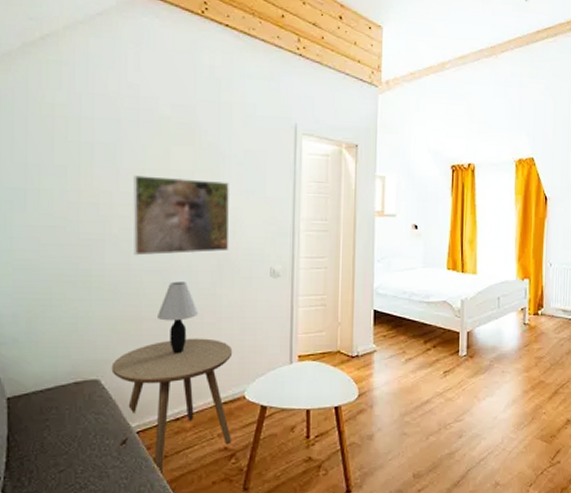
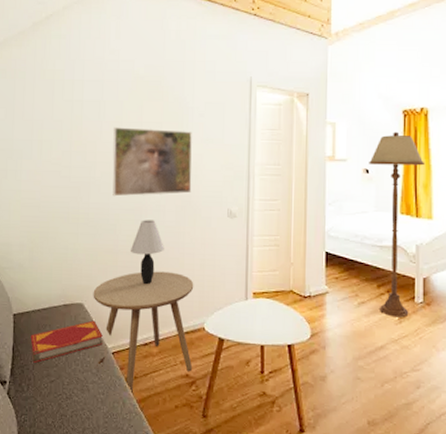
hardback book: none [31,398,125,452] -> present [30,320,103,363]
floor lamp: none [418,187,471,371] -> present [369,131,426,318]

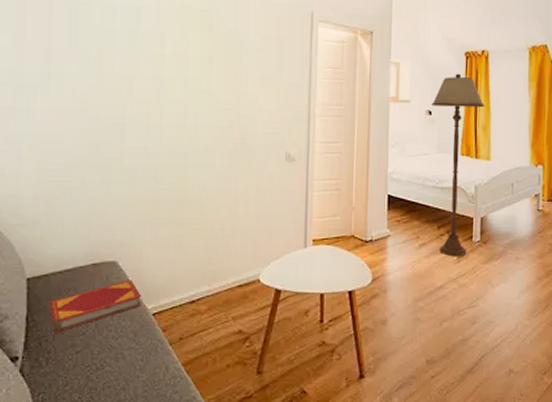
side table: present [93,271,194,392] -> none [129,221,248,355]
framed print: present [112,127,192,197] -> none [152,61,247,140]
table lamp: present [130,220,164,285] -> none [173,165,214,237]

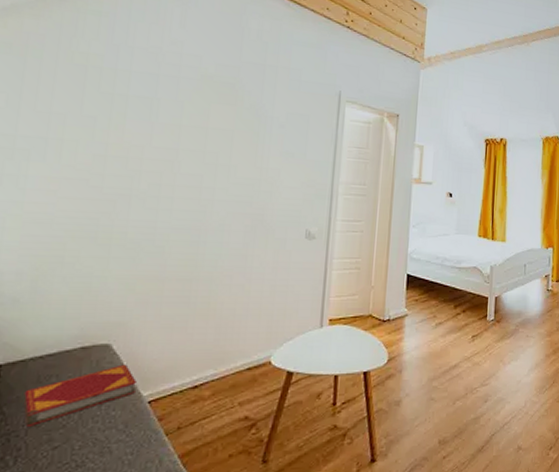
floor lamp: present [432,73,485,257] -> none [453,158,502,336]

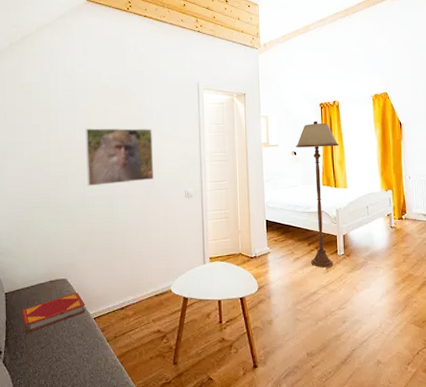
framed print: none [162,131,270,213] -> present [85,128,154,187]
floor lamp: none [453,158,502,336] -> present [296,120,339,268]

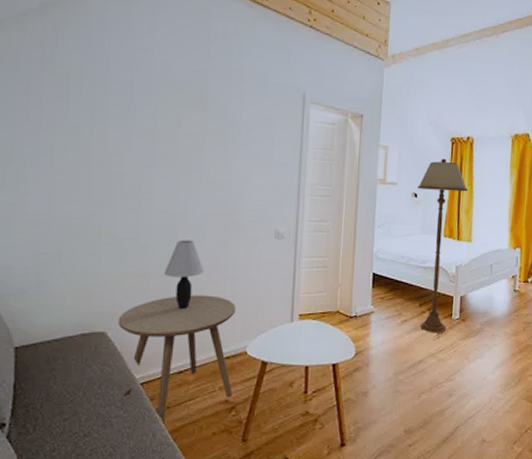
hardback book: present [21,292,85,333] -> none [37,350,130,400]
side table: none [75,246,162,350] -> present [118,295,236,423]
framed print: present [85,128,154,187] -> none [143,136,238,214]
table lamp: none [104,204,134,259] -> present [163,240,204,310]

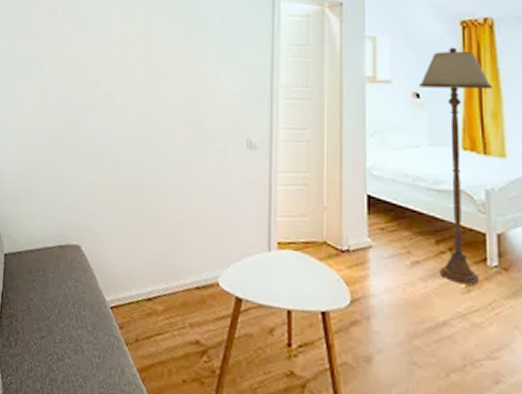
side table: present [118,295,236,423] -> none [91,210,207,358]
table lamp: present [163,240,204,310] -> none [133,149,173,227]

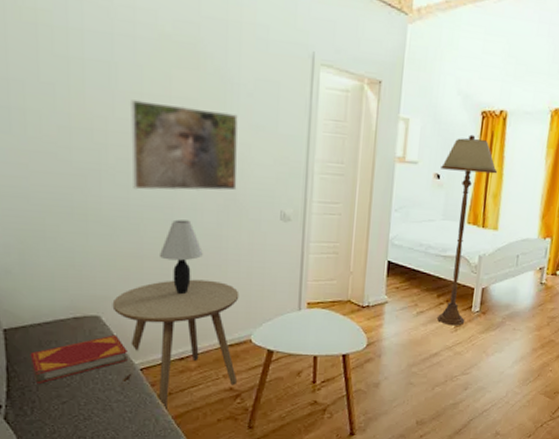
hardback book: none [20,266,101,313] -> present [30,335,127,383]
side table: none [91,210,207,358] -> present [112,279,240,409]
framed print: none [116,43,206,122] -> present [131,100,238,191]
table lamp: none [133,149,173,227] -> present [158,219,203,295]

